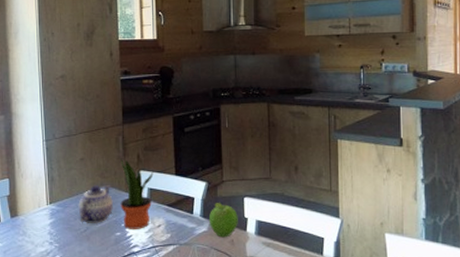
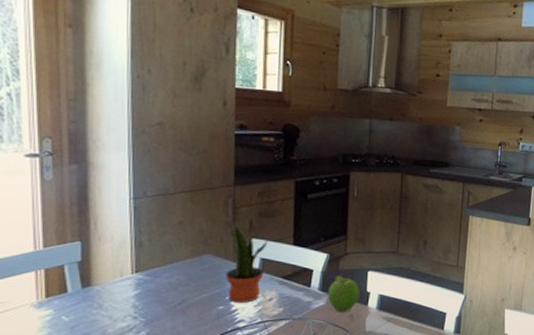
teapot: present [78,184,114,224] -> none [172,251,218,297]

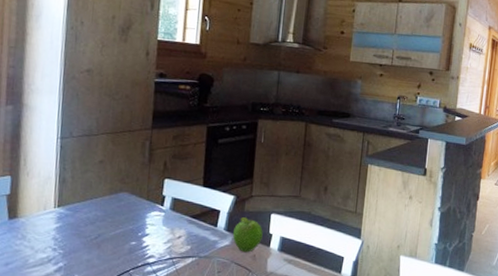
potted plant: present [225,225,268,303] -> none [139,165,180,240]

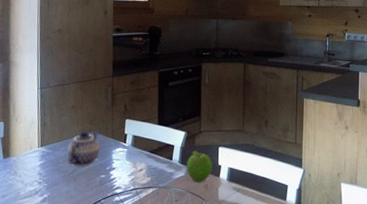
teapot: none [90,189,133,232] -> present [67,130,101,167]

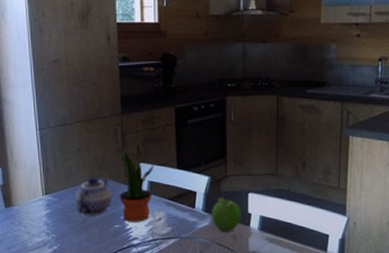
potted plant: none [106,108,138,173] -> present [119,151,154,222]

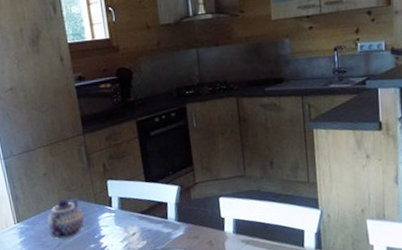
potted plant: present [119,151,154,222] -> none [86,170,124,241]
fruit: present [211,198,241,233] -> none [184,205,215,240]

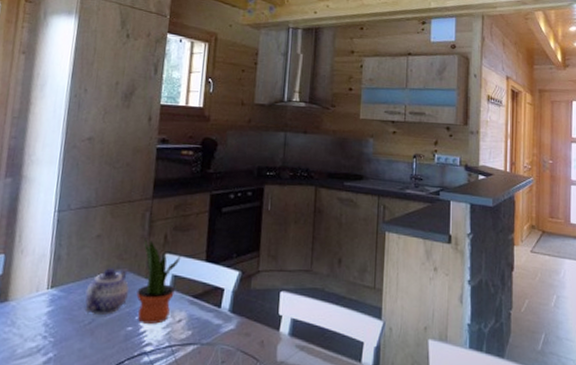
potted plant: none [86,170,124,241] -> present [136,239,181,324]

